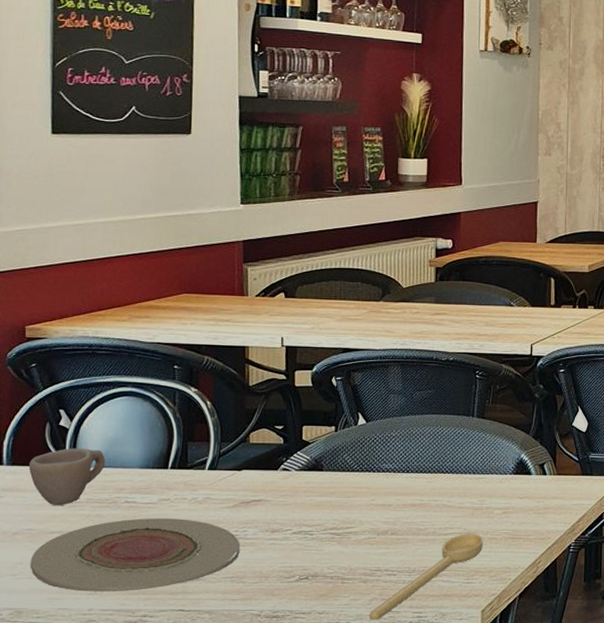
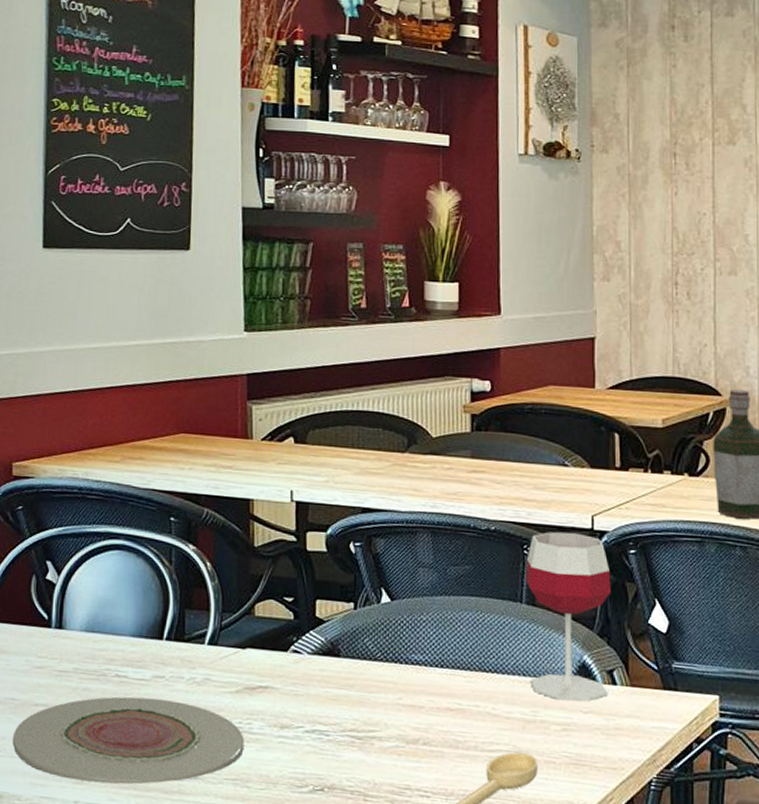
cup: present [29,448,106,506] -> none [13,606,95,674]
wineglass: none [477,359,545,490] -> present [526,532,611,702]

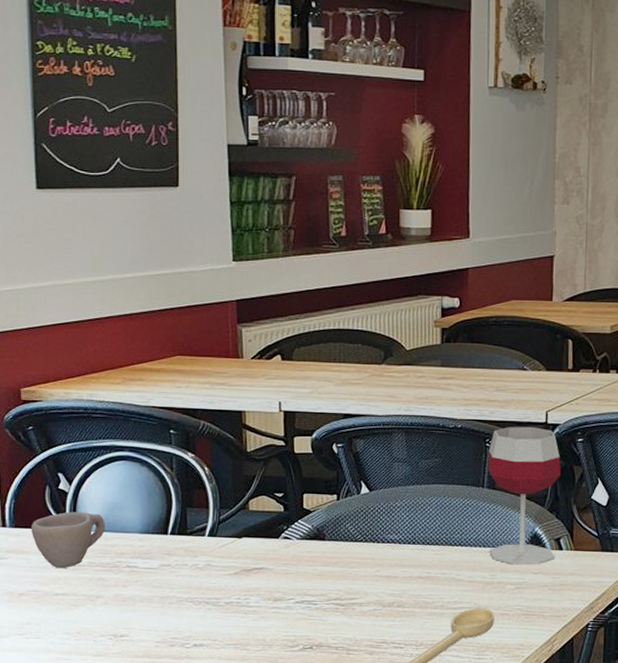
plate: present [12,696,244,784] -> none [37,583,243,655]
cup: none [13,606,95,674] -> present [32,511,106,569]

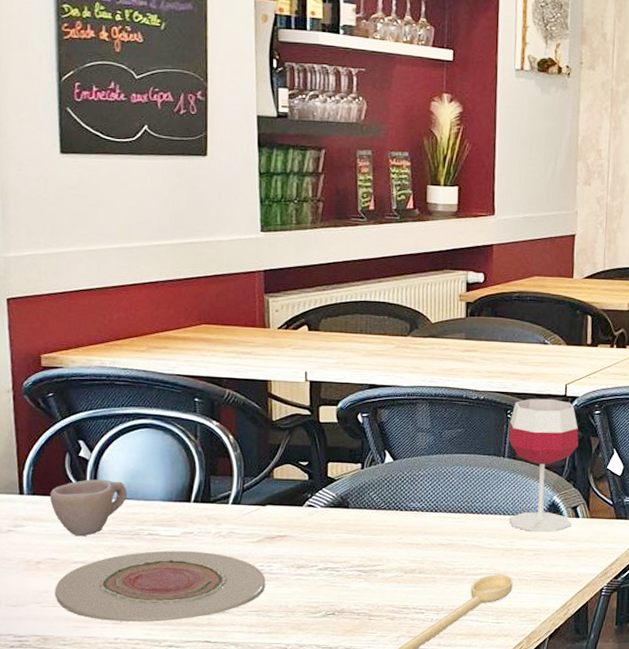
plate: none [37,583,243,655] -> present [55,550,266,622]

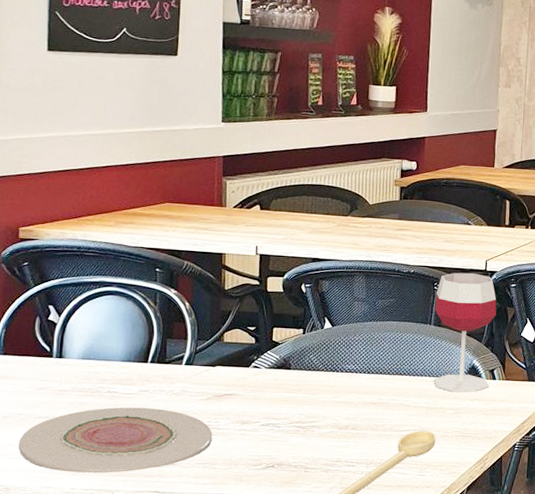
cup: present [50,479,128,537] -> none [19,341,91,394]

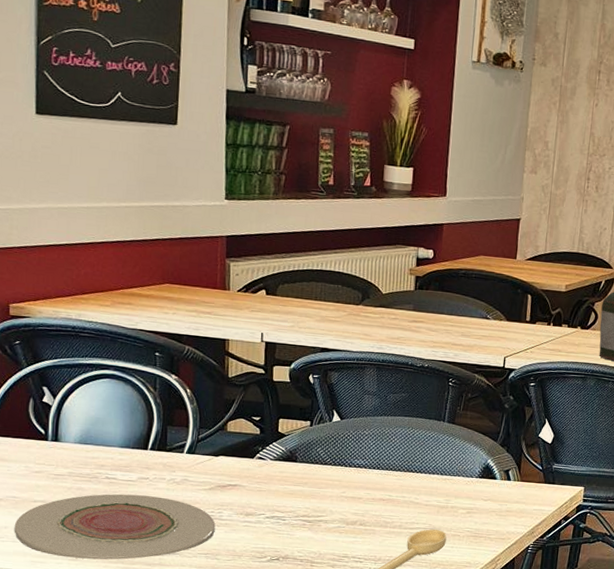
wineglass: present [433,273,497,393] -> none [445,369,514,493]

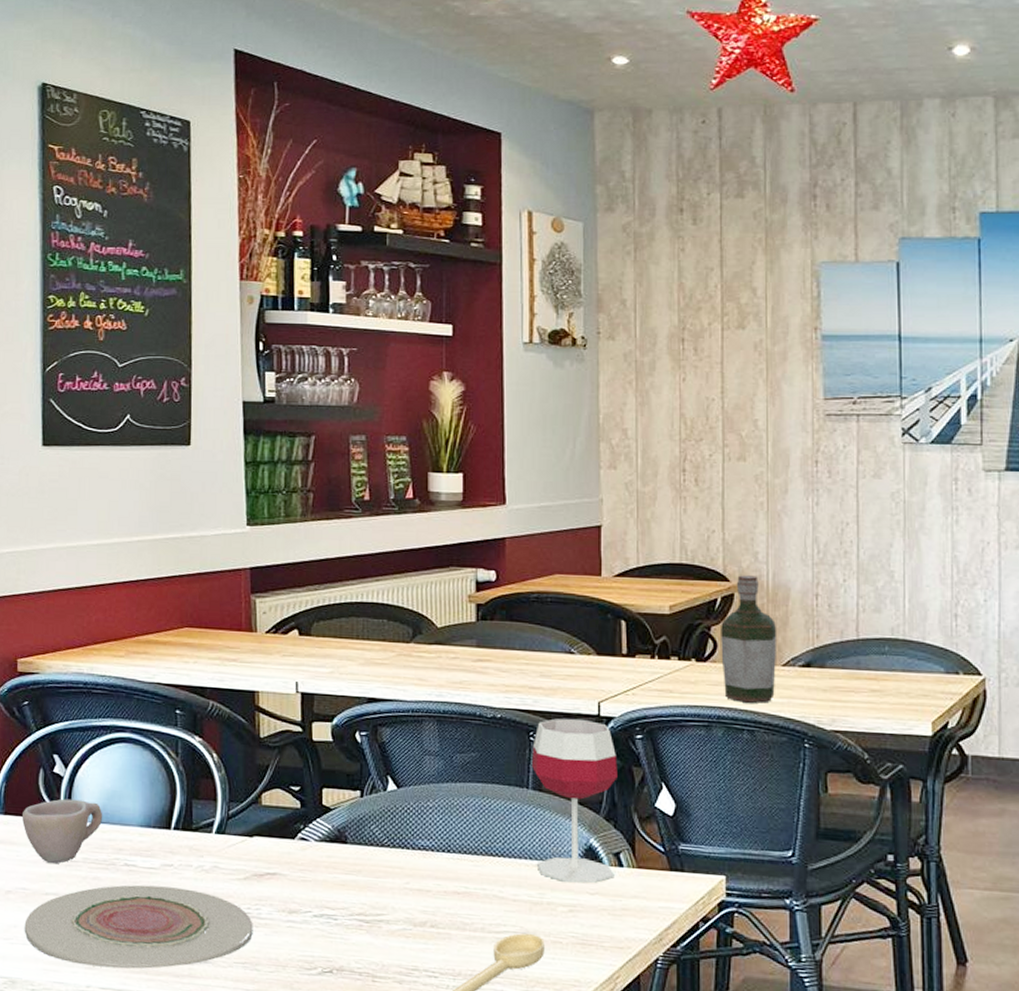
cup: none [13,423,88,477] -> present [22,798,103,864]
wineglass: none [445,369,514,493] -> present [532,718,618,884]

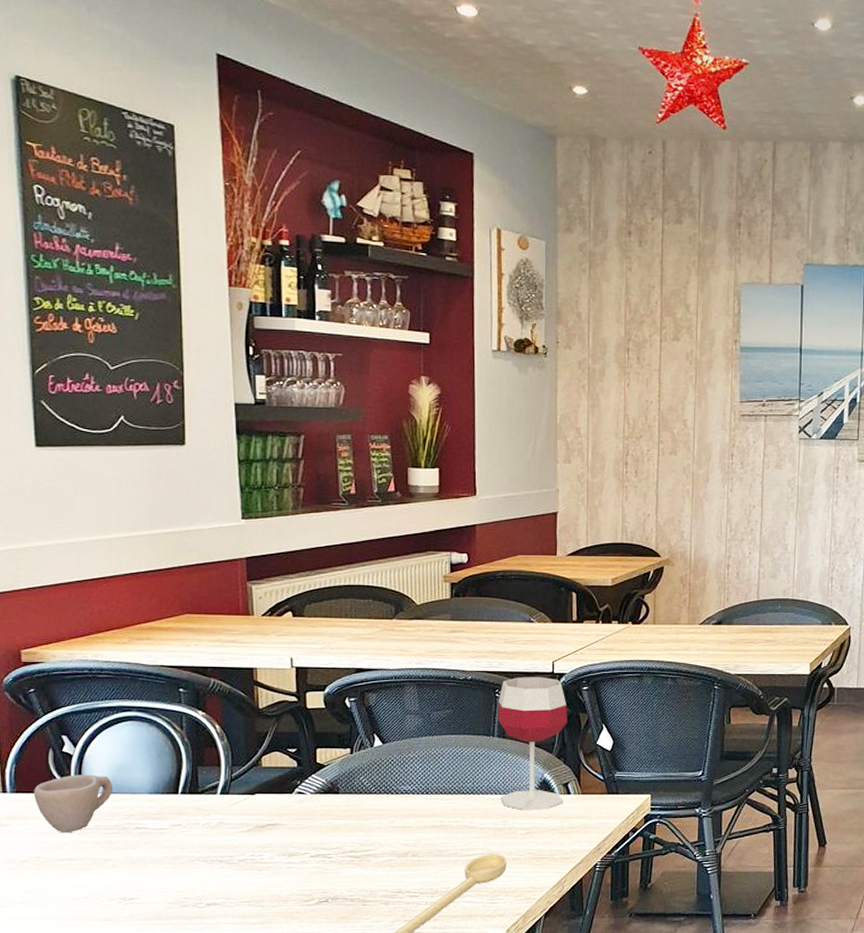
plate: present [24,884,253,969] -> none [41,844,257,918]
bottle: present [721,575,777,704] -> none [652,551,697,657]

